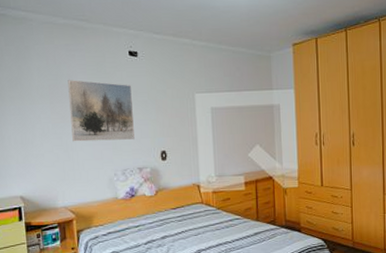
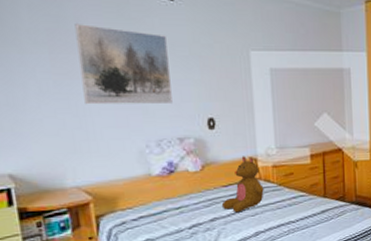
teddy bear: none [170,183,205,232] -> present [221,156,264,213]

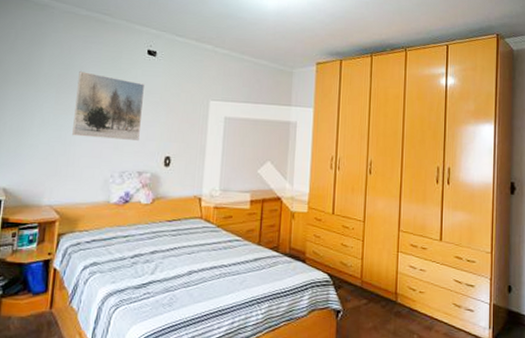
teddy bear: present [221,156,264,213] -> none [163,194,203,249]

